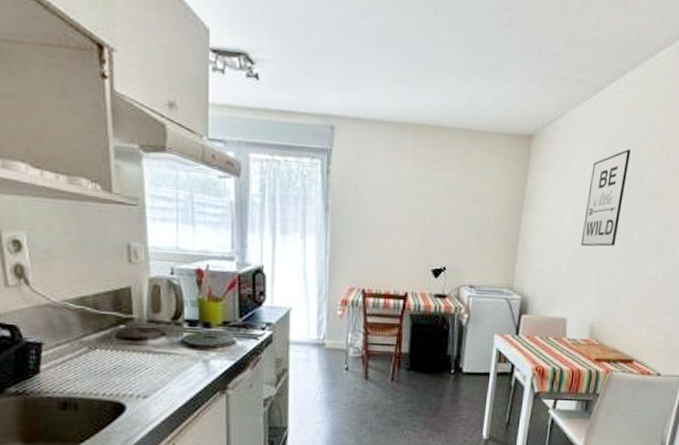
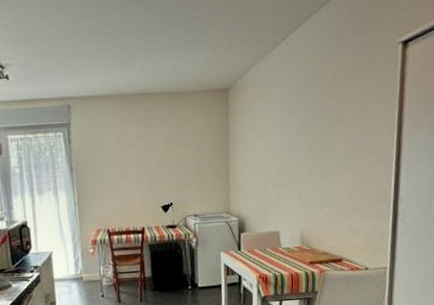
wall art: present [580,149,631,247] -> none [281,88,311,171]

